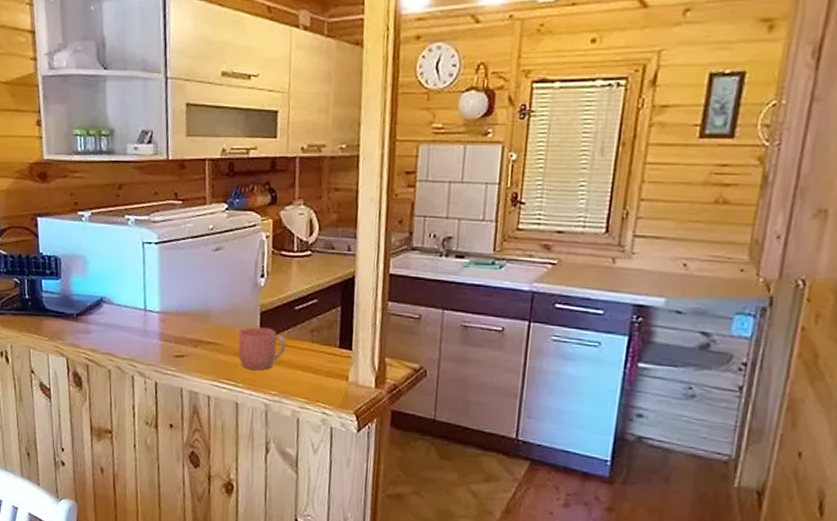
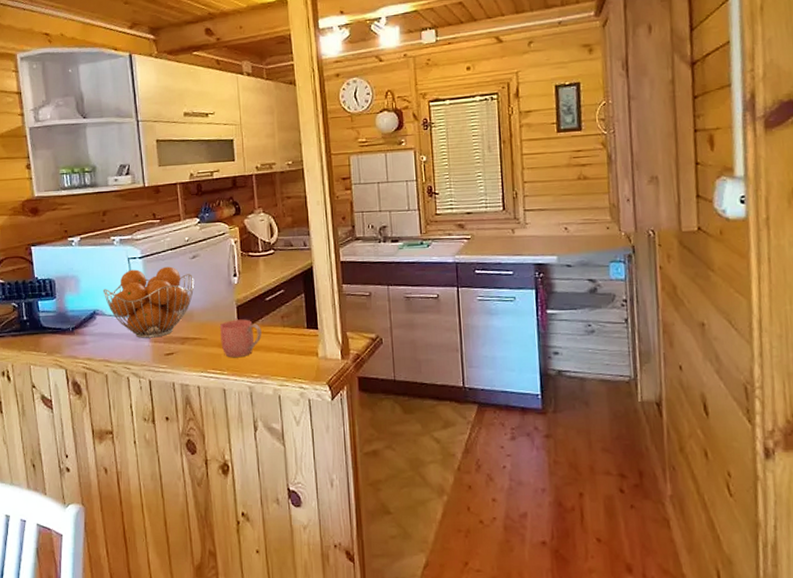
fruit basket: none [112,256,215,336] -> present [102,266,195,338]

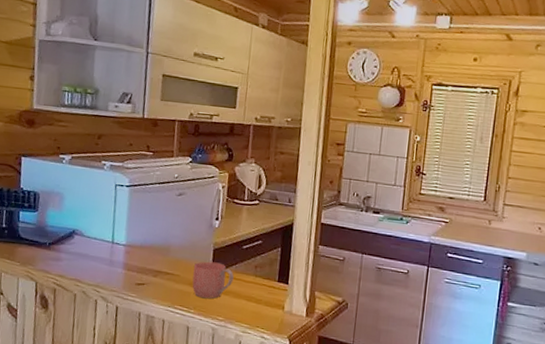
fruit basket: present [102,266,195,338] -> none [85,196,177,266]

